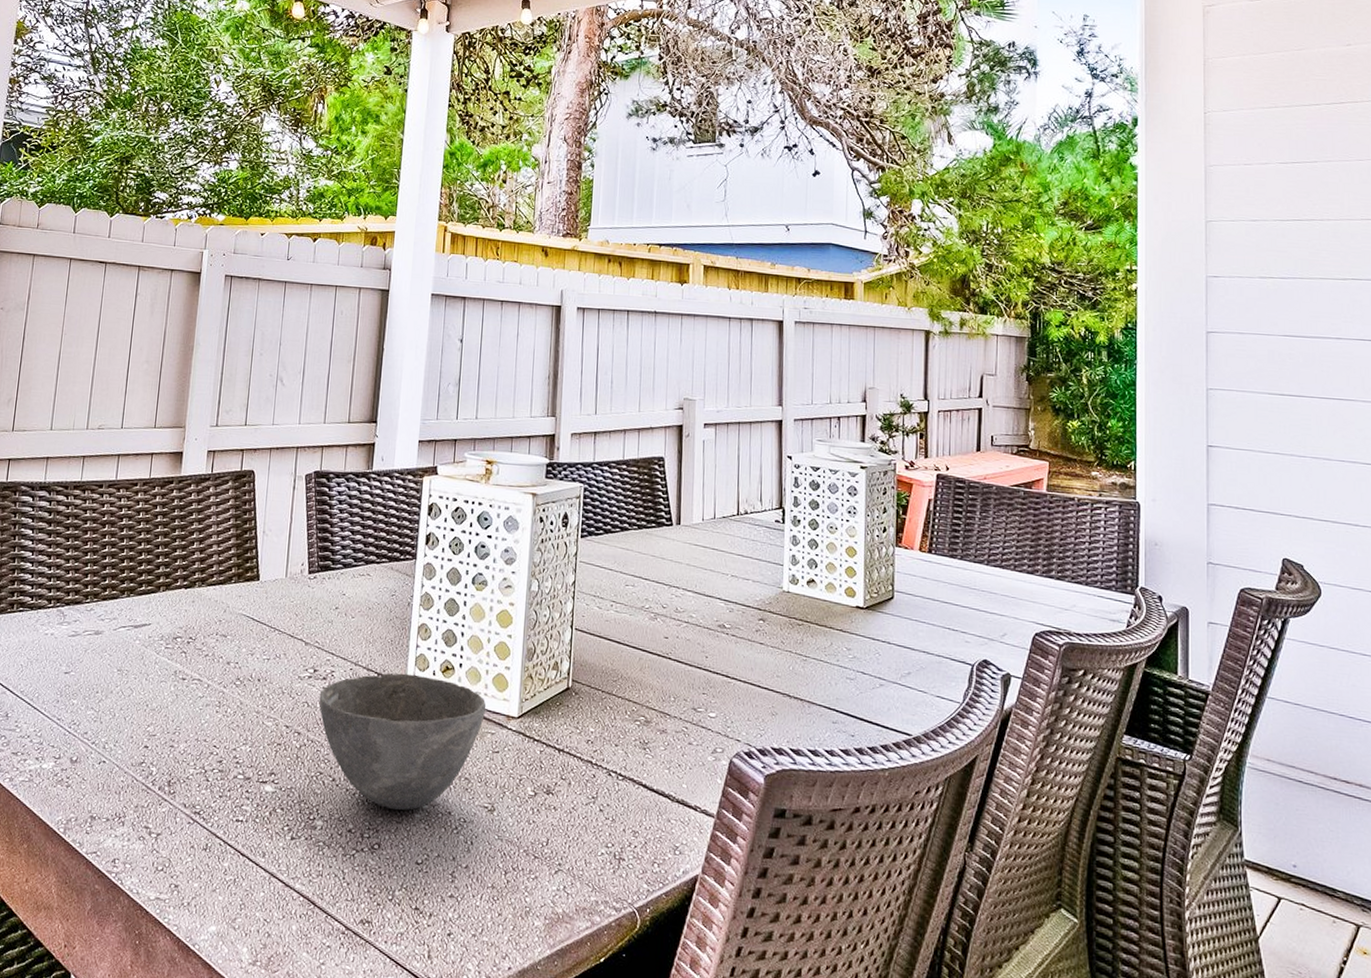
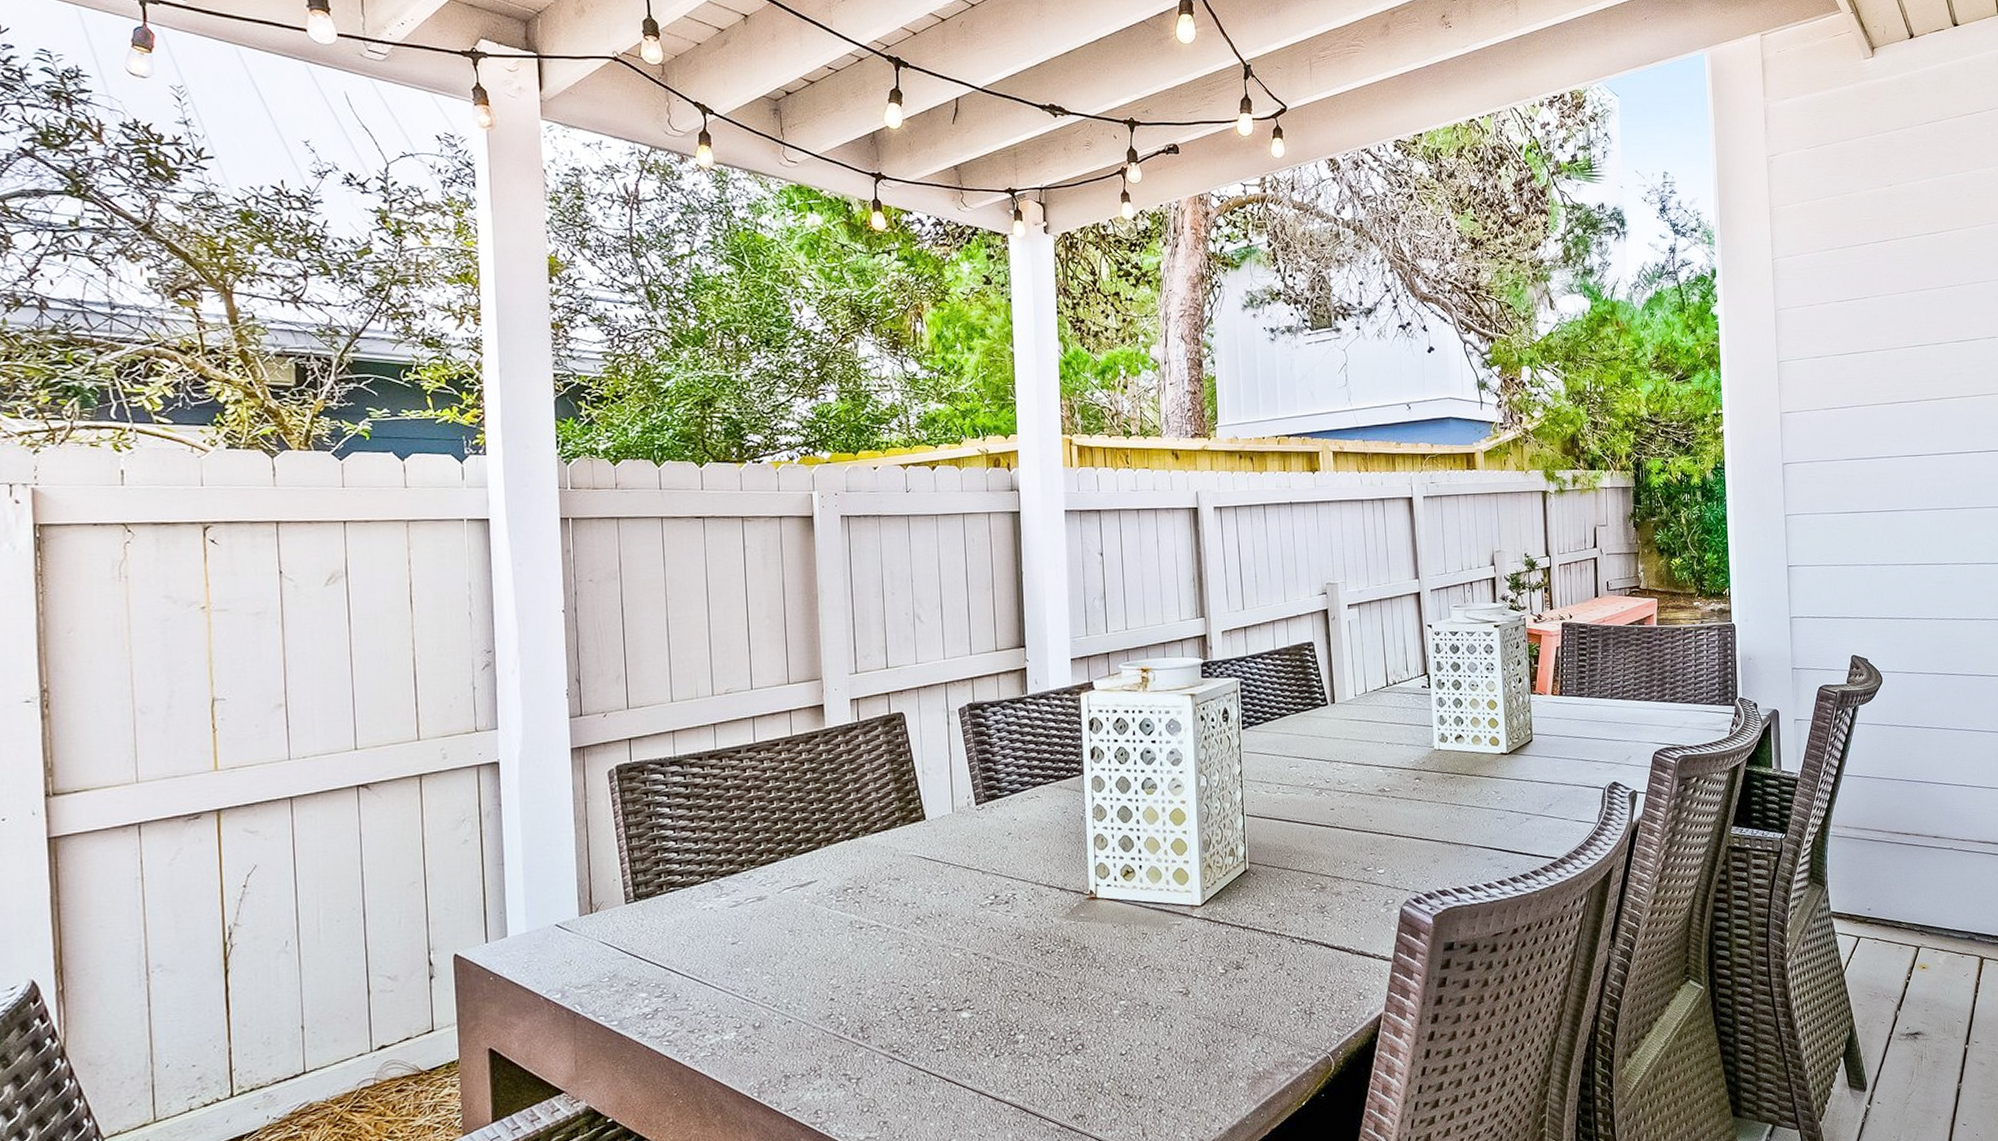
bowl: present [319,673,486,811] -> none [1004,883,1170,1011]

